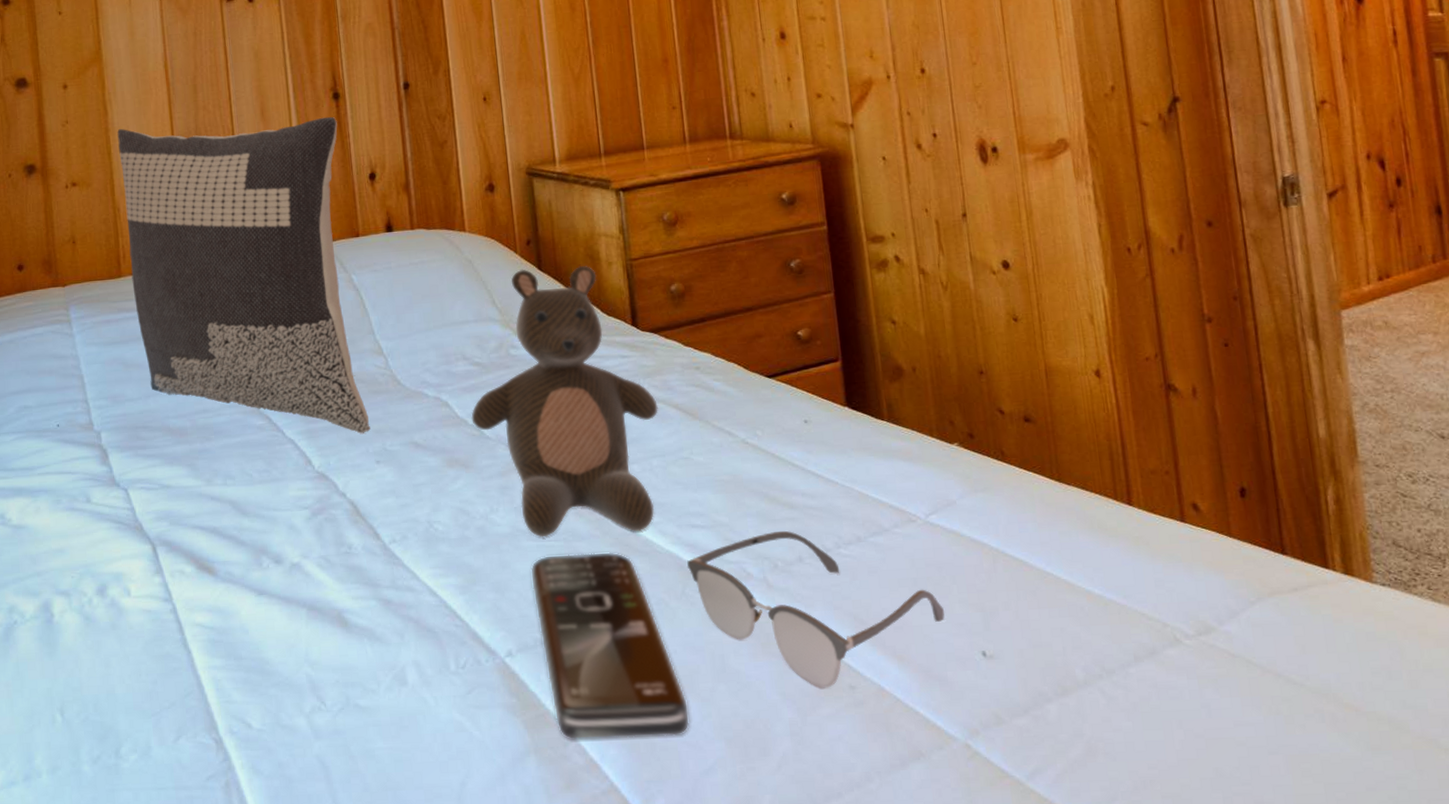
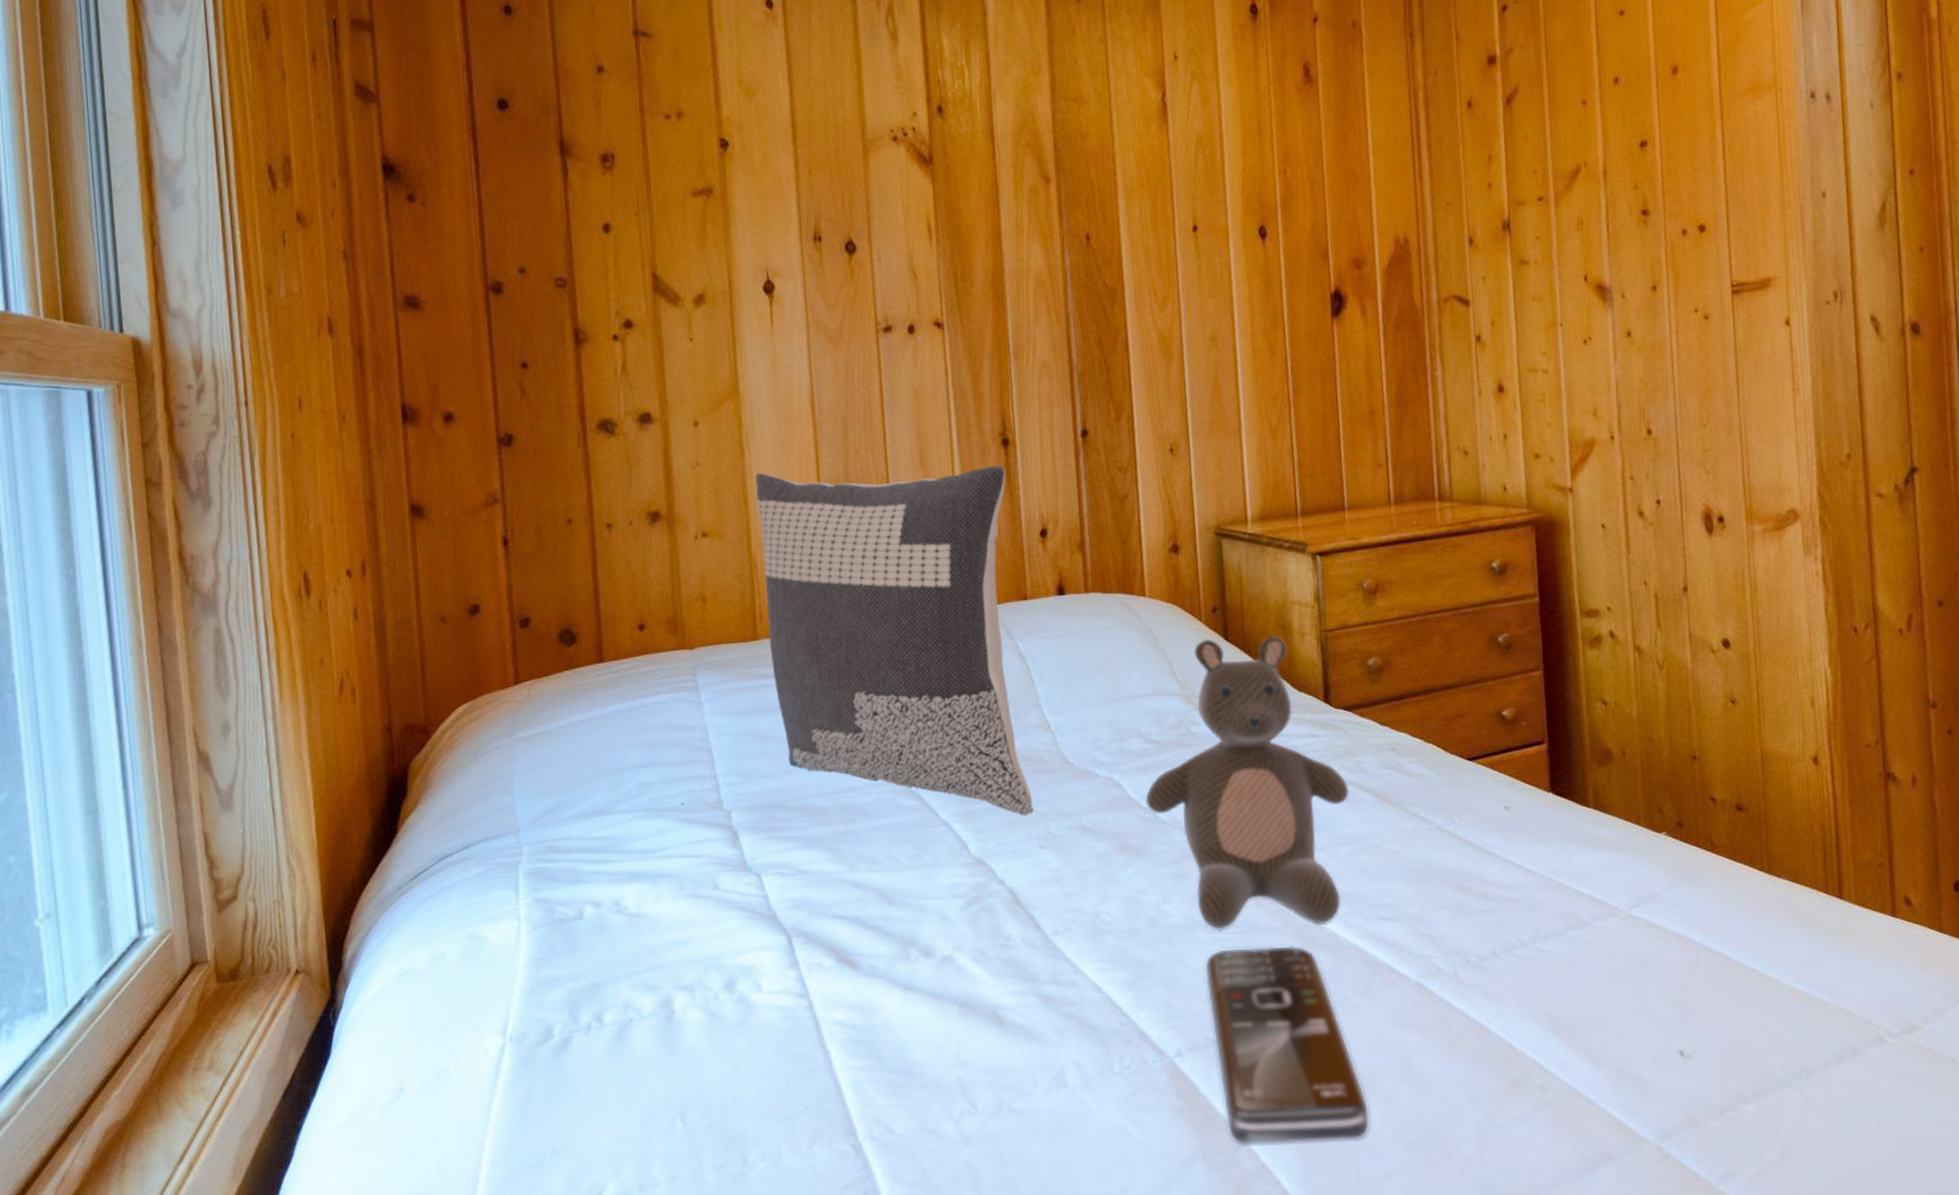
eyeglasses: present [687,530,945,688] -> none [1373,923,1643,1089]

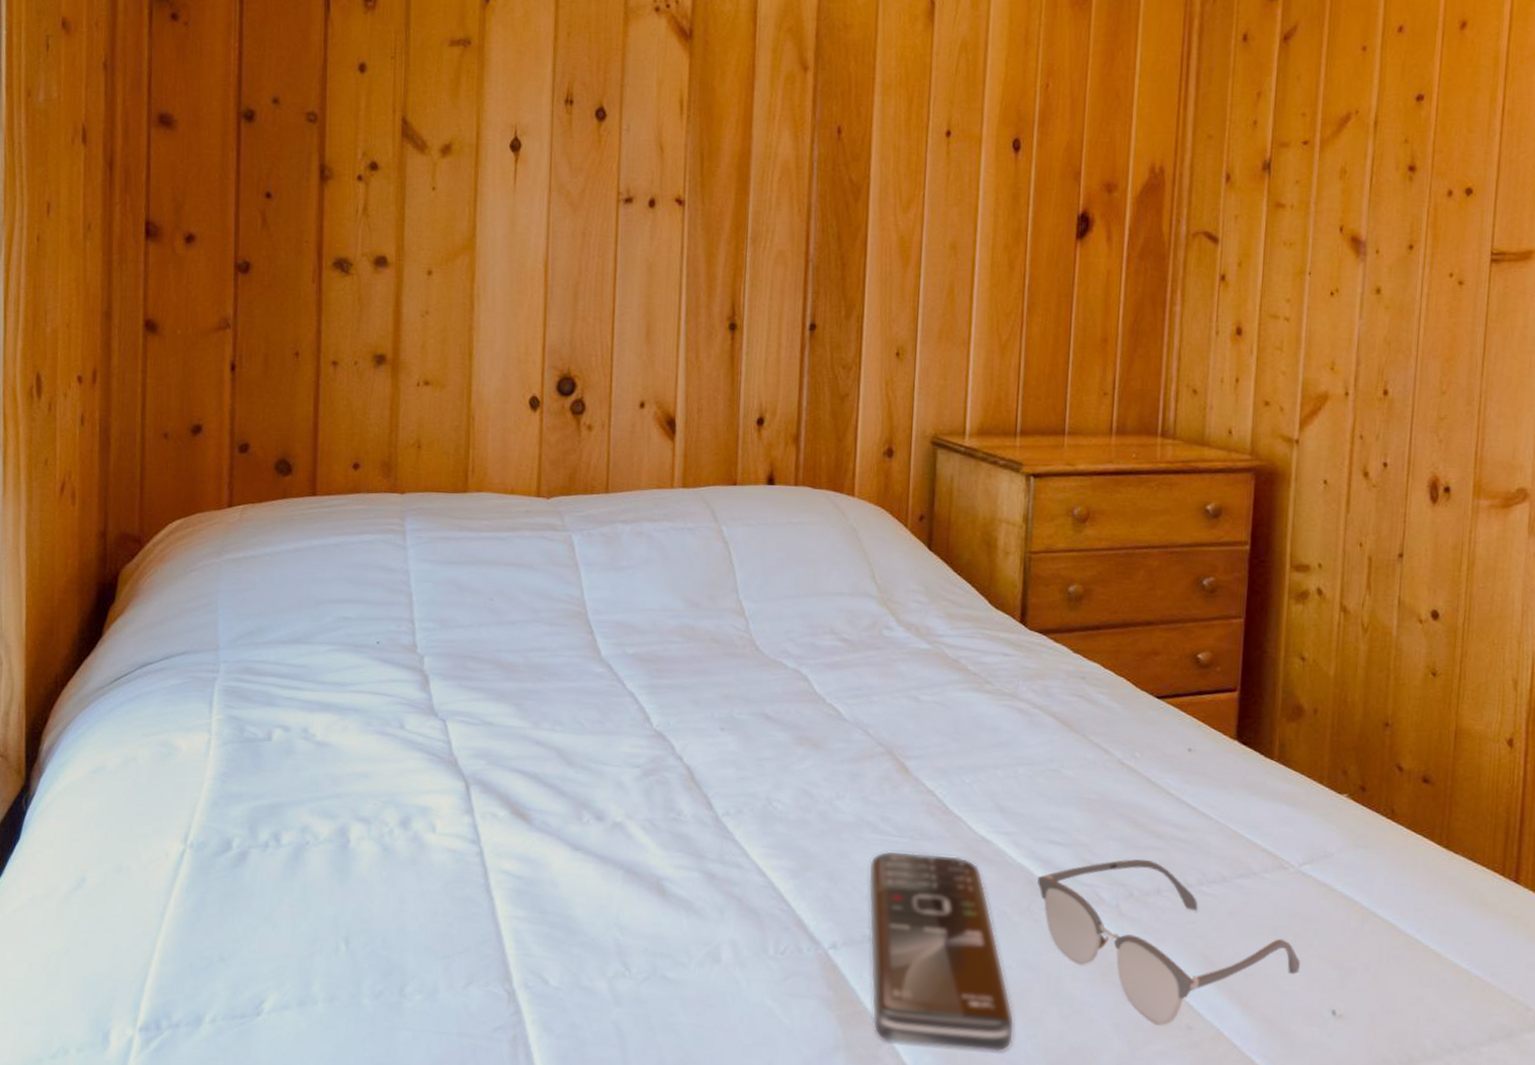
pillow: present [755,465,1034,816] -> none [478,328,730,697]
stuffed bear: present [1145,636,1349,930] -> none [830,545,1034,839]
eyeglasses: none [1373,923,1643,1089] -> present [1036,859,1301,1025]

